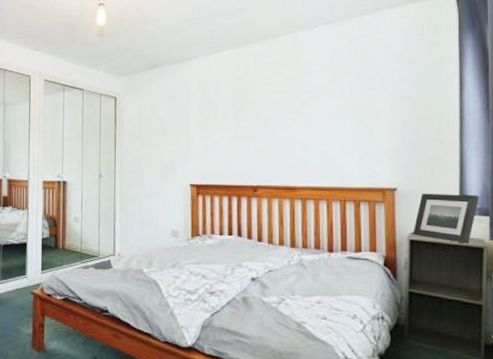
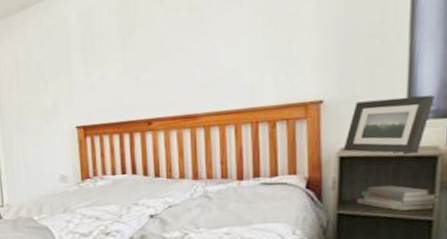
books: none [424,269,485,295] -> present [356,185,438,211]

